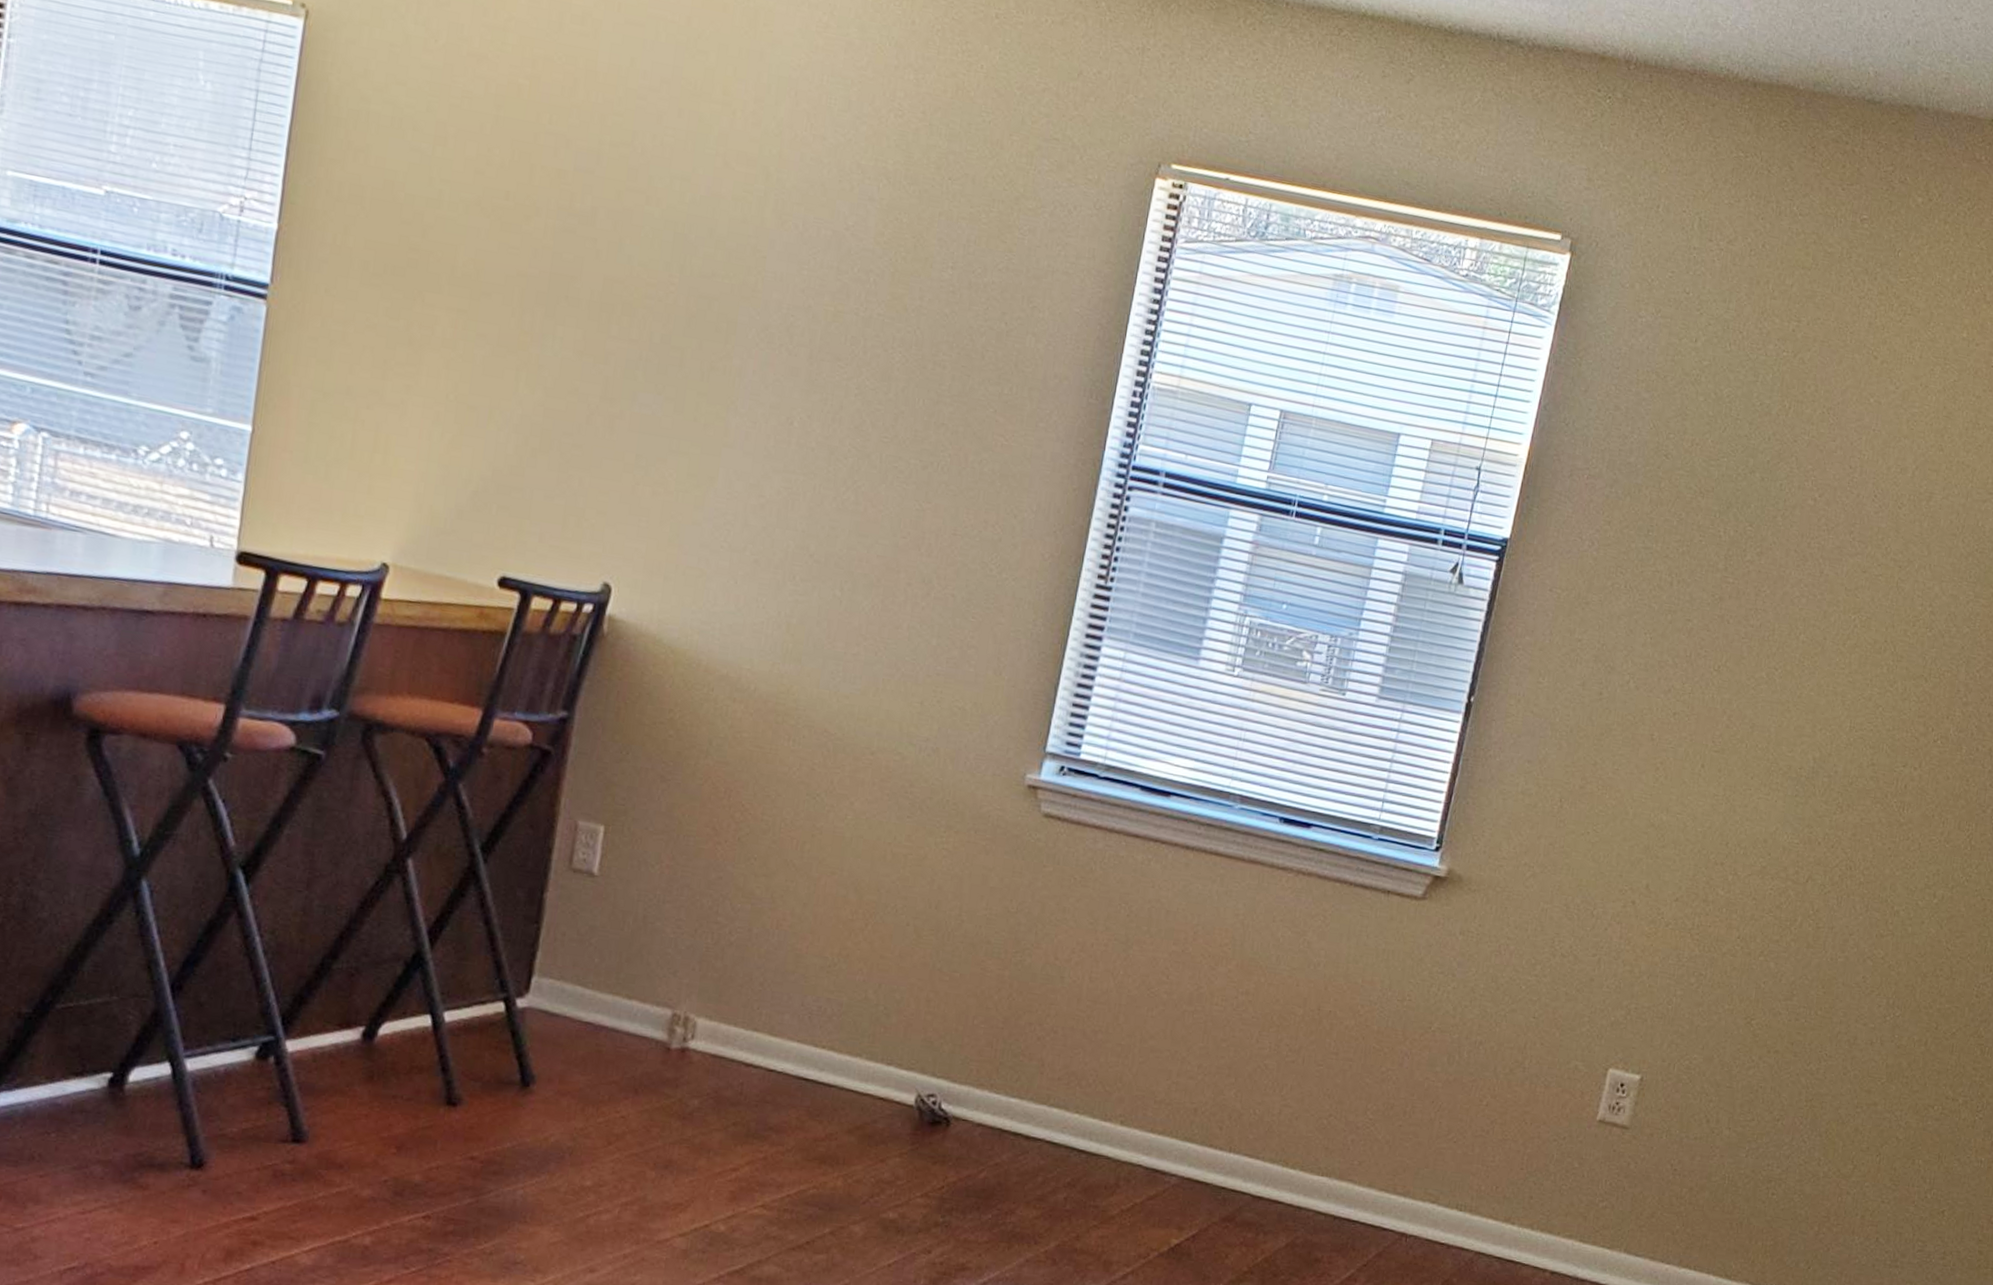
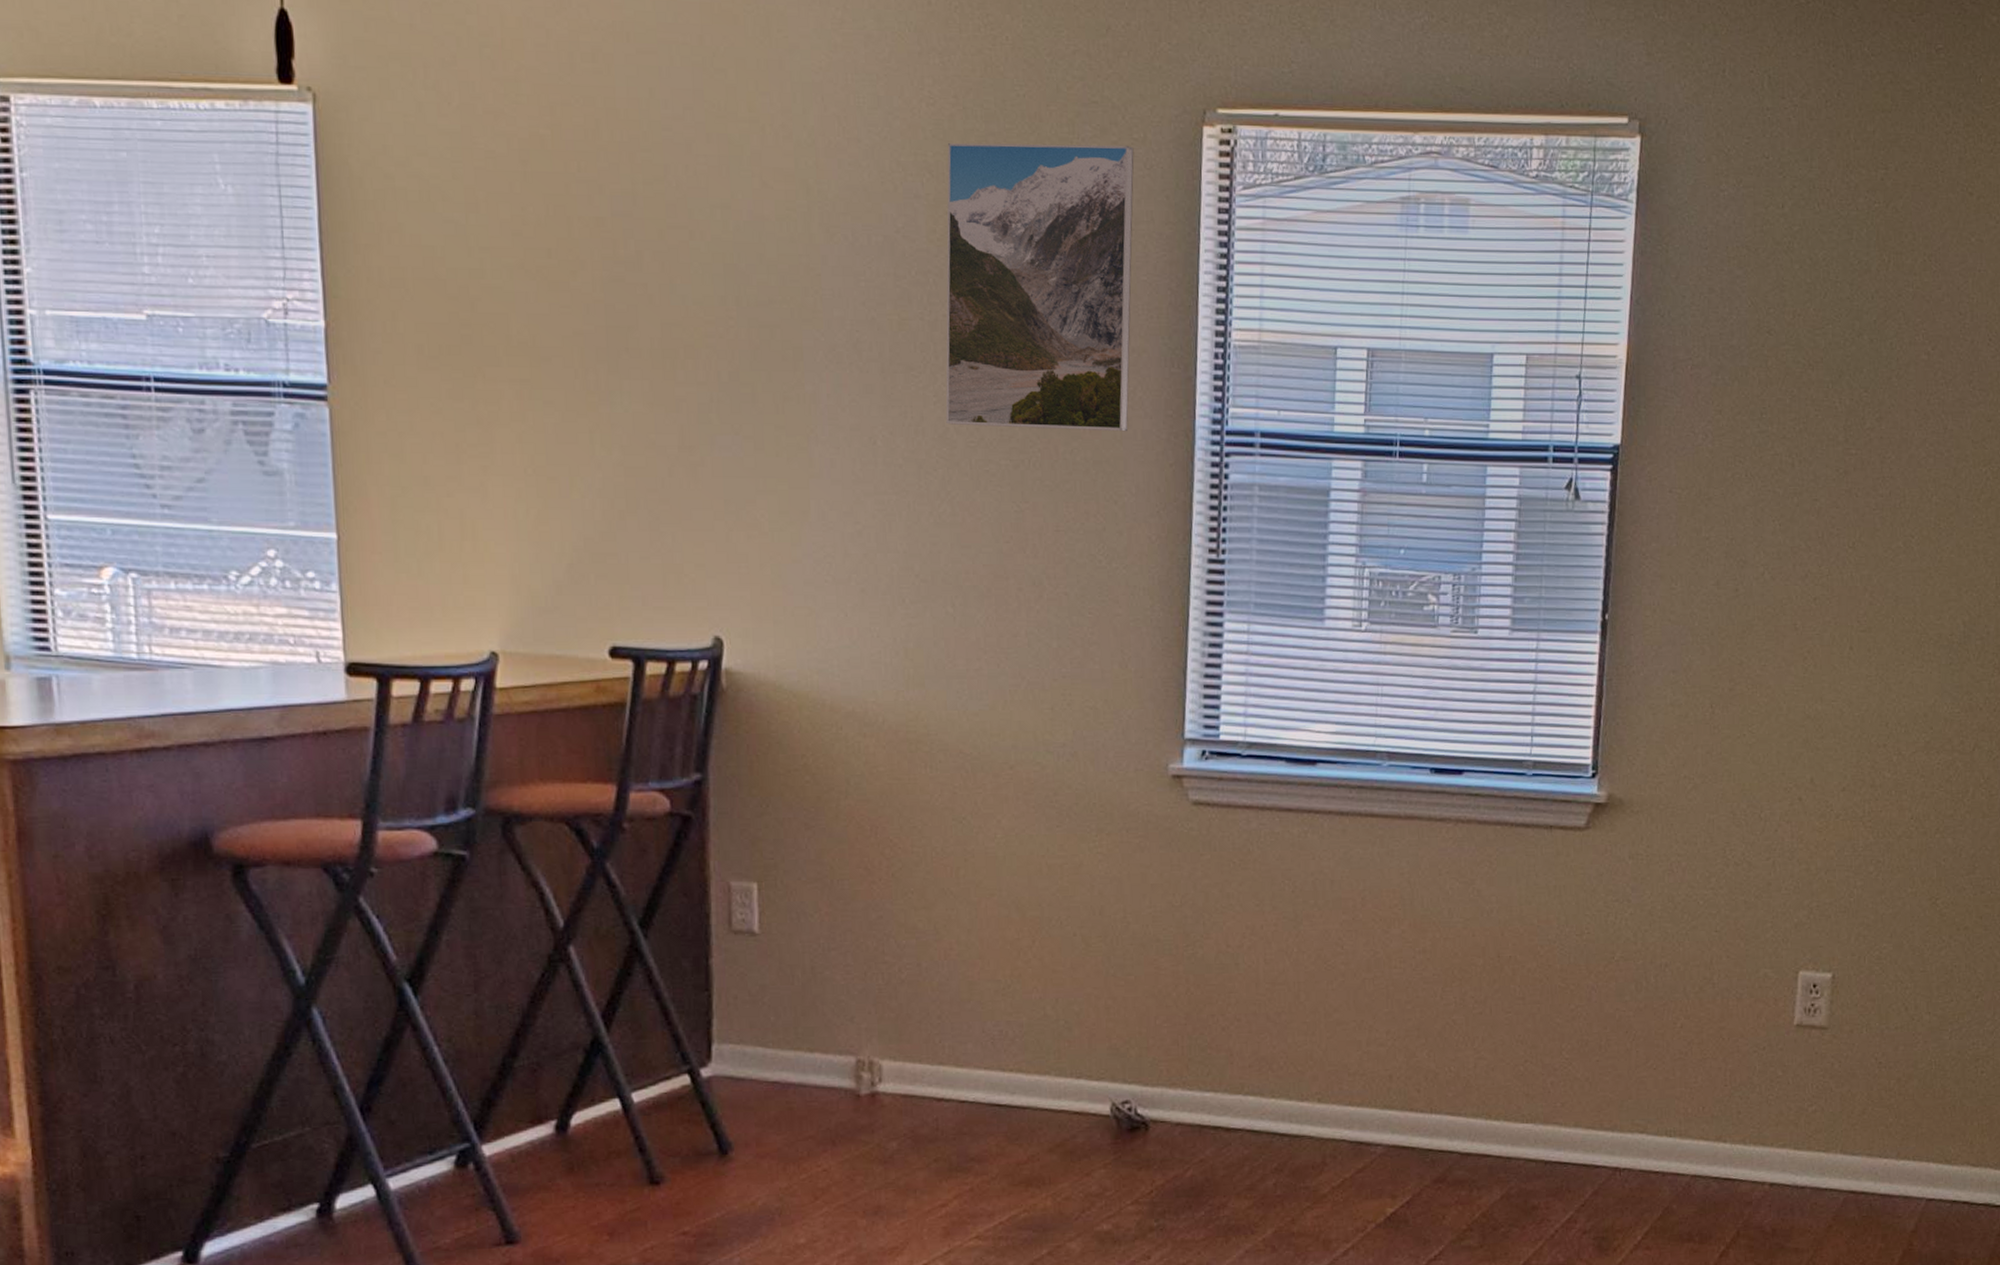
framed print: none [864,154,1087,452] -> present [945,142,1134,432]

